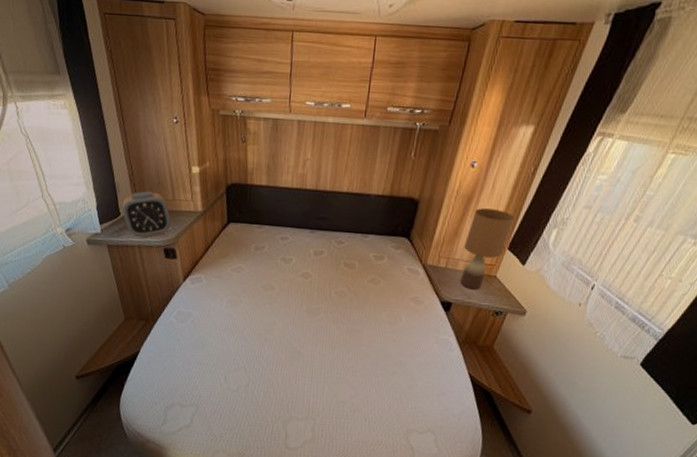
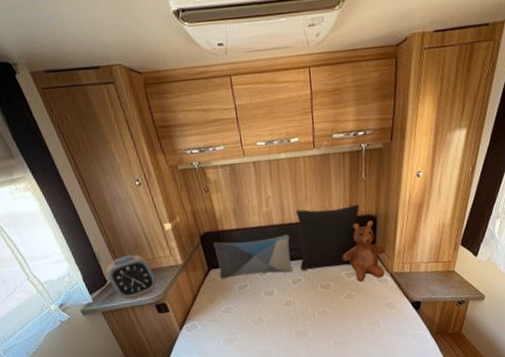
pillow: none [238,195,321,242] -> present [213,234,293,279]
pillow: none [325,178,403,248] -> present [295,204,360,271]
teddy bear: none [374,204,422,268] -> present [343,220,385,282]
table lamp: present [460,208,514,290] -> none [423,211,462,287]

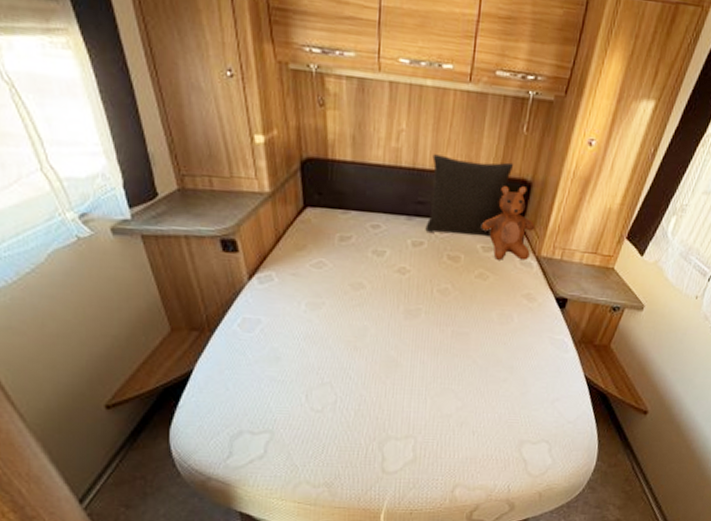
alarm clock: present [106,255,157,300] -> none [160,165,229,227]
pillow: present [213,234,293,279] -> none [316,172,419,231]

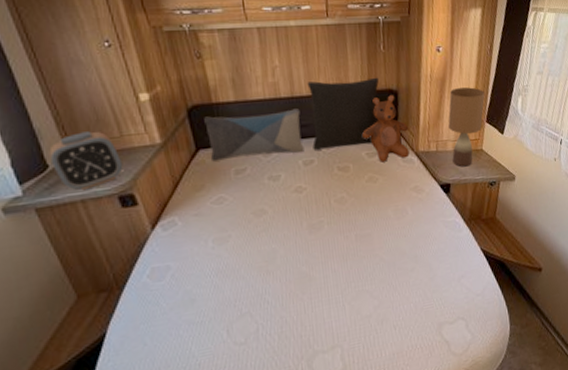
alarm clock: none [160,165,229,227] -> present [49,131,123,191]
pillow: none [316,172,419,231] -> present [204,109,304,162]
table lamp: none [576,192,633,284] -> present [448,87,485,167]

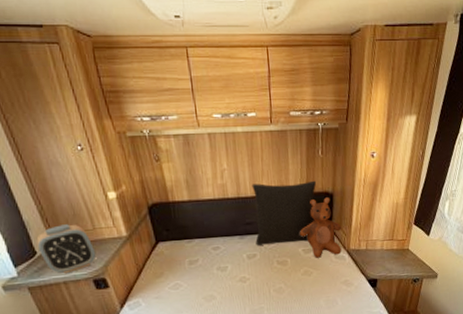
pillow: present [204,109,304,162] -> none [162,208,248,253]
table lamp: present [448,87,485,167] -> none [378,191,414,265]

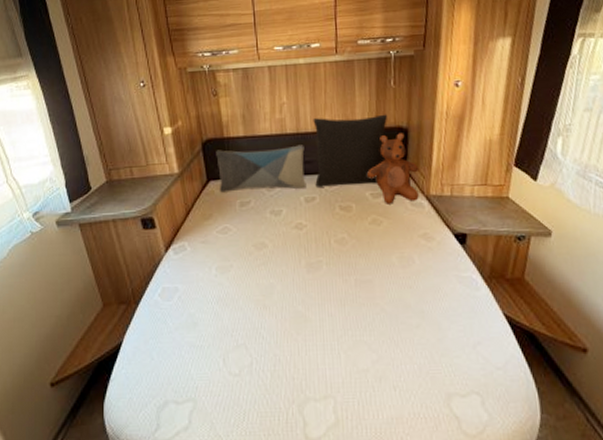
alarm clock: present [36,224,97,274] -> none [93,160,147,211]
pillow: none [162,208,248,253] -> present [216,145,307,193]

